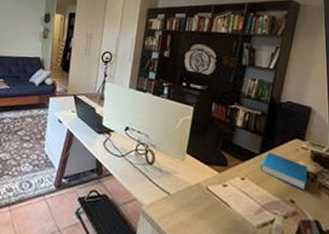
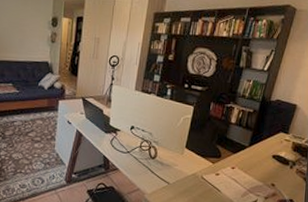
book: present [261,151,308,191] -> none [249,144,289,176]

